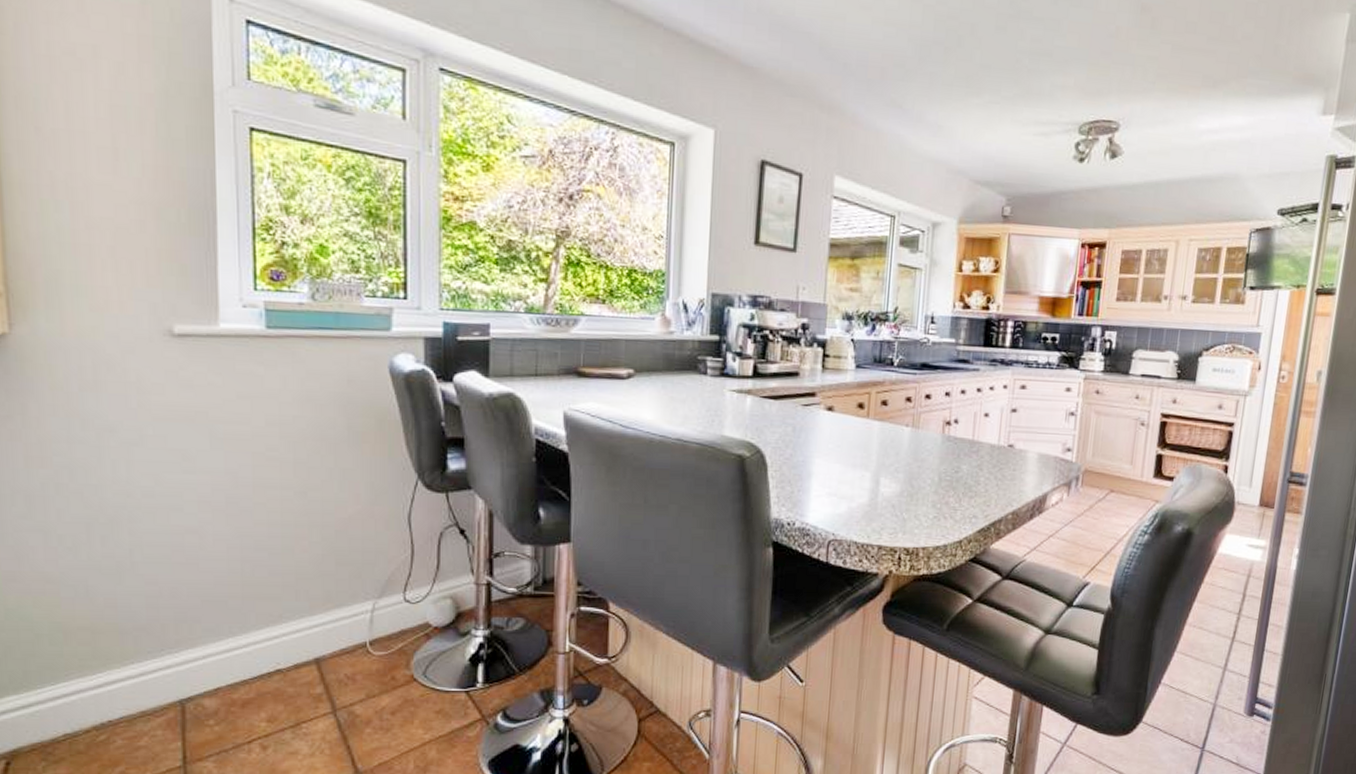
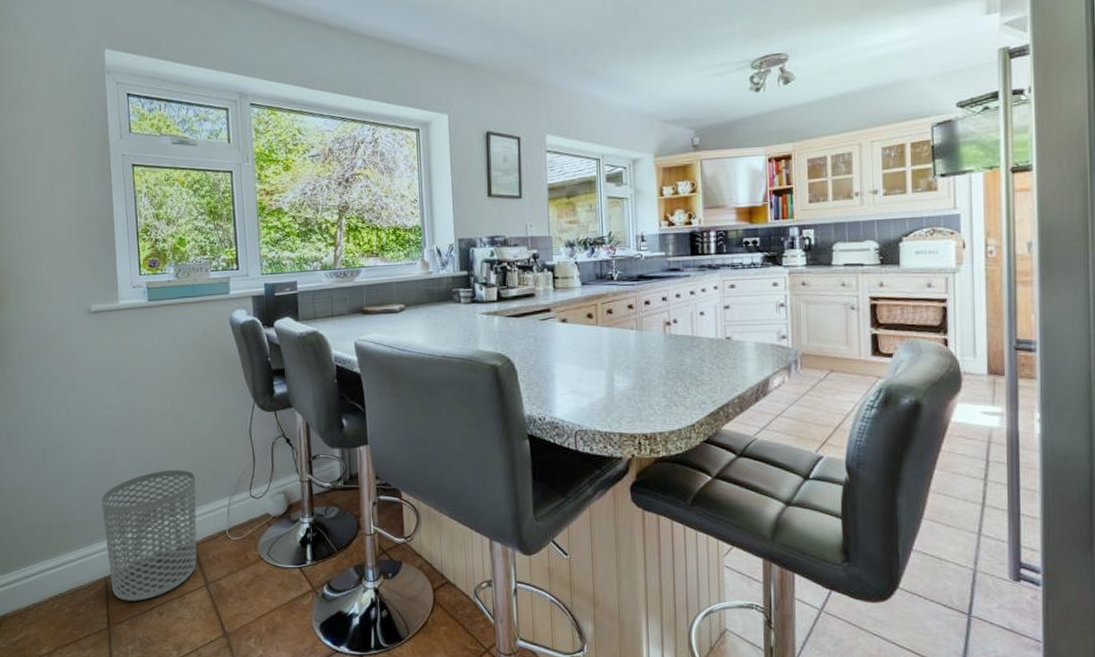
waste bin: none [180,560,326,731] -> present [101,469,197,601]

